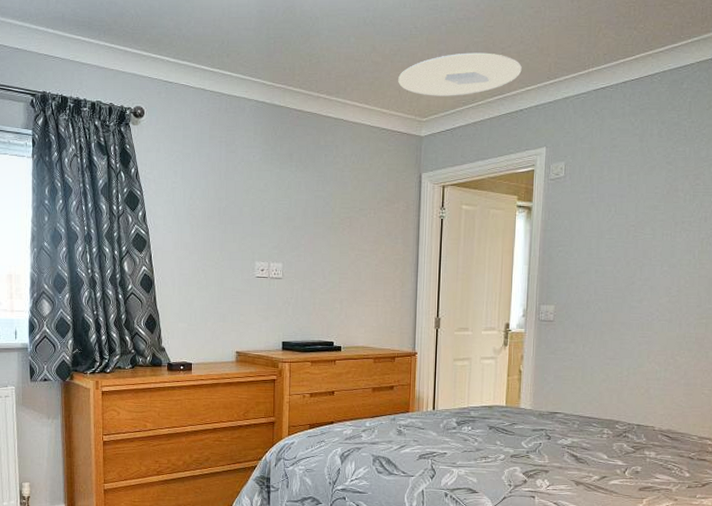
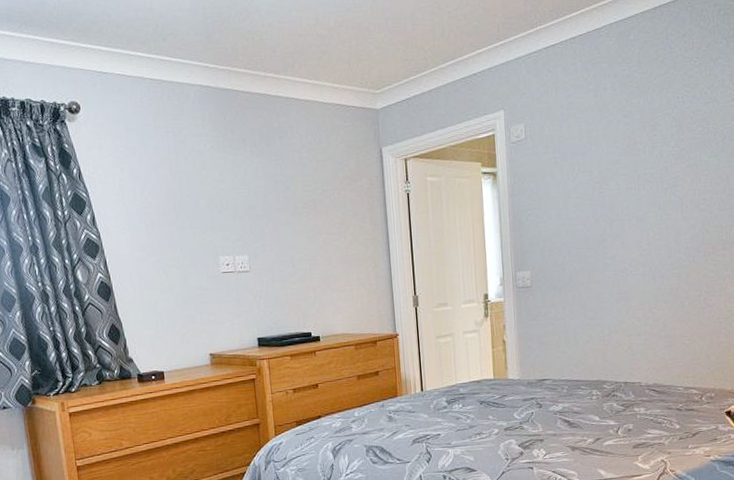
ceiling light: present [398,52,522,96] -> none [346,17,471,67]

